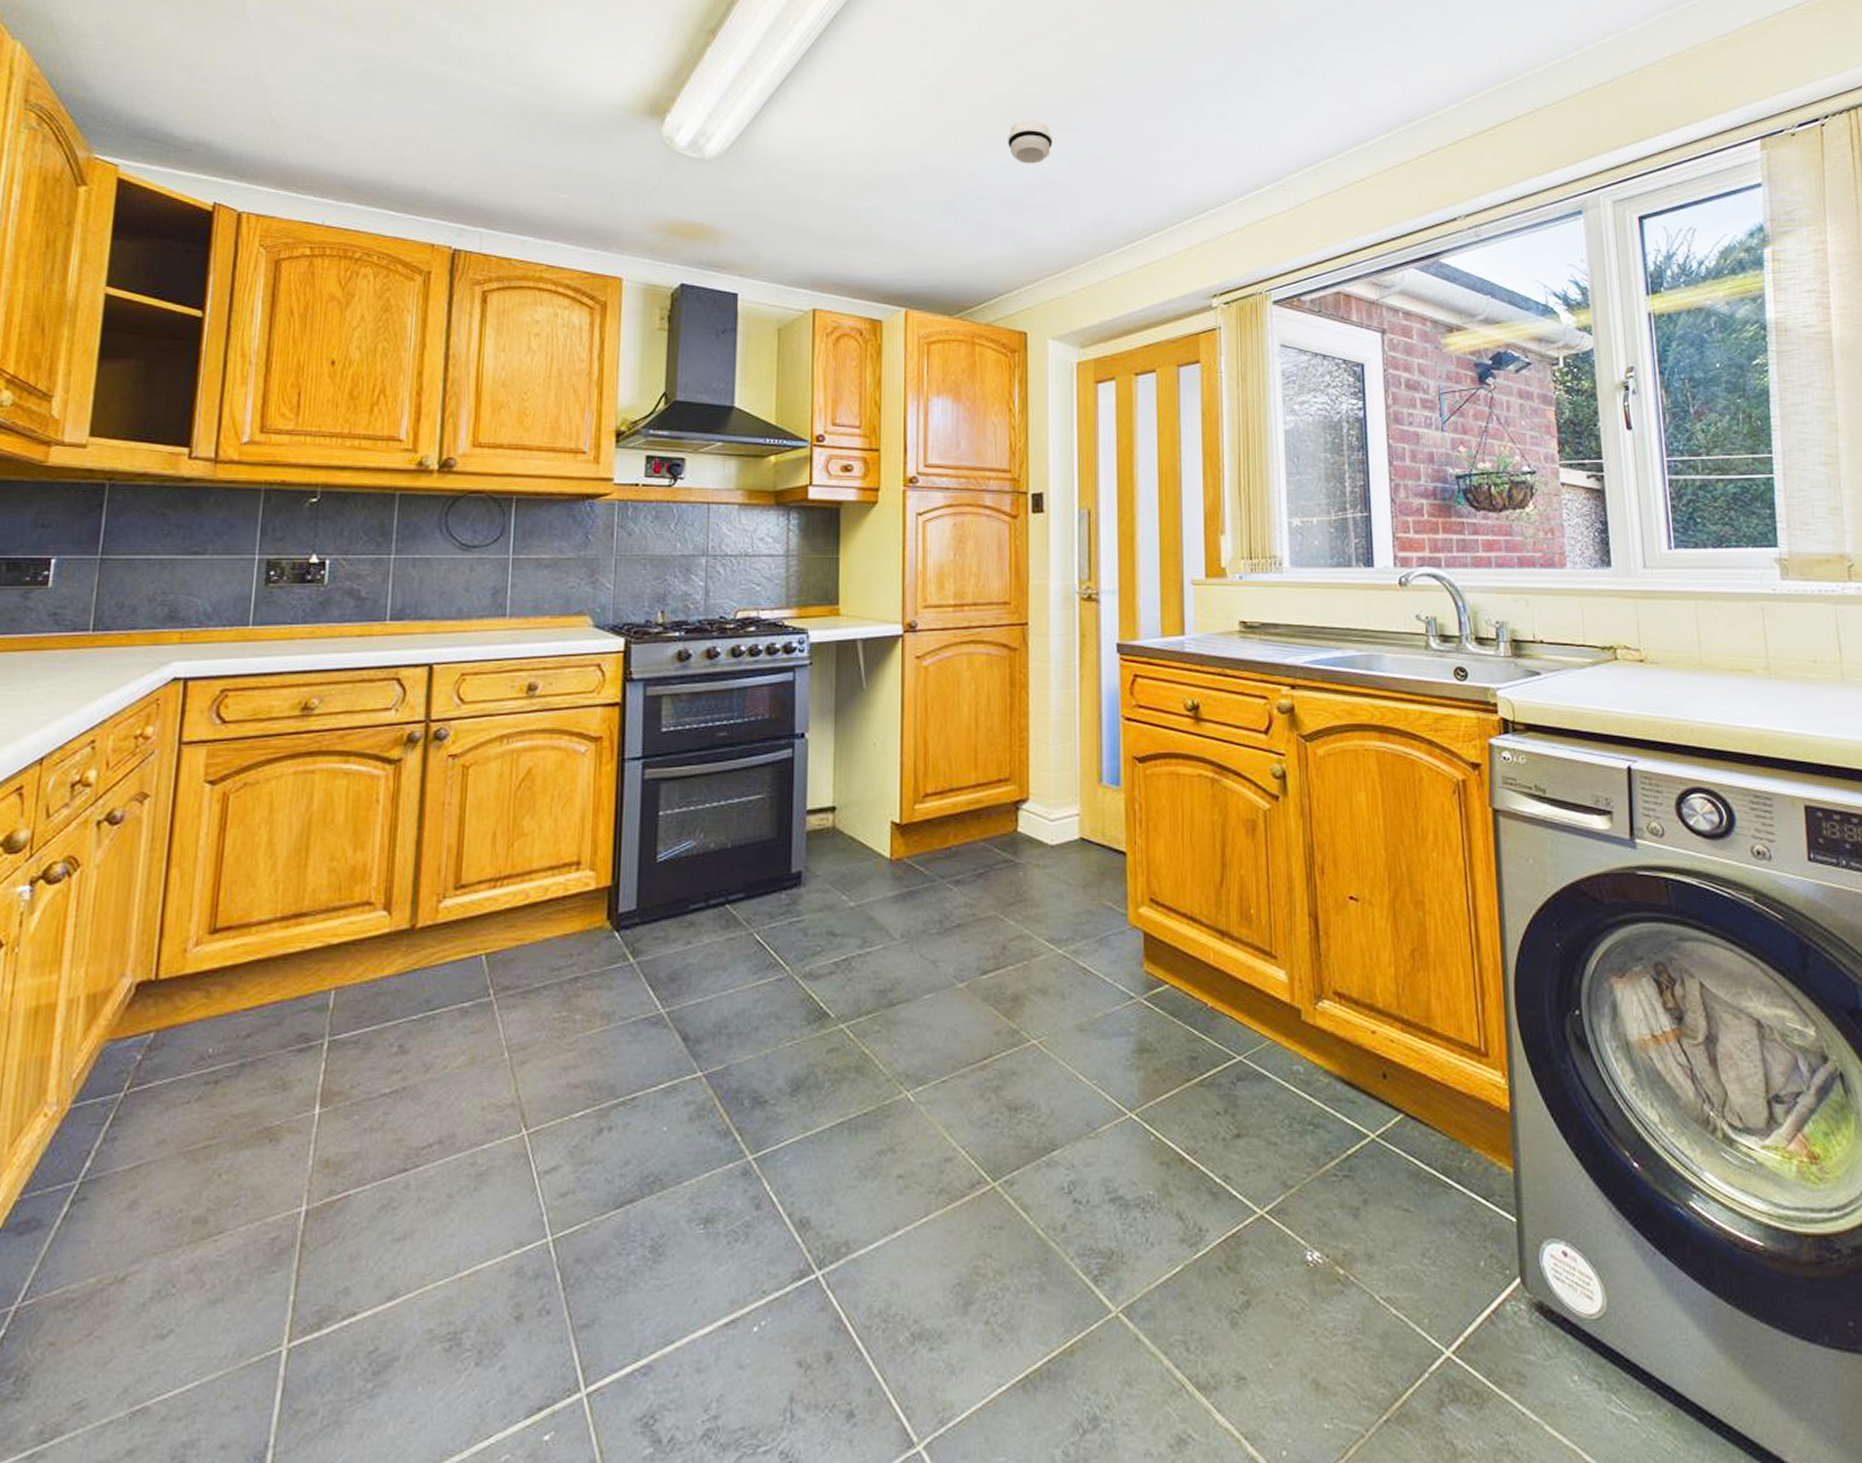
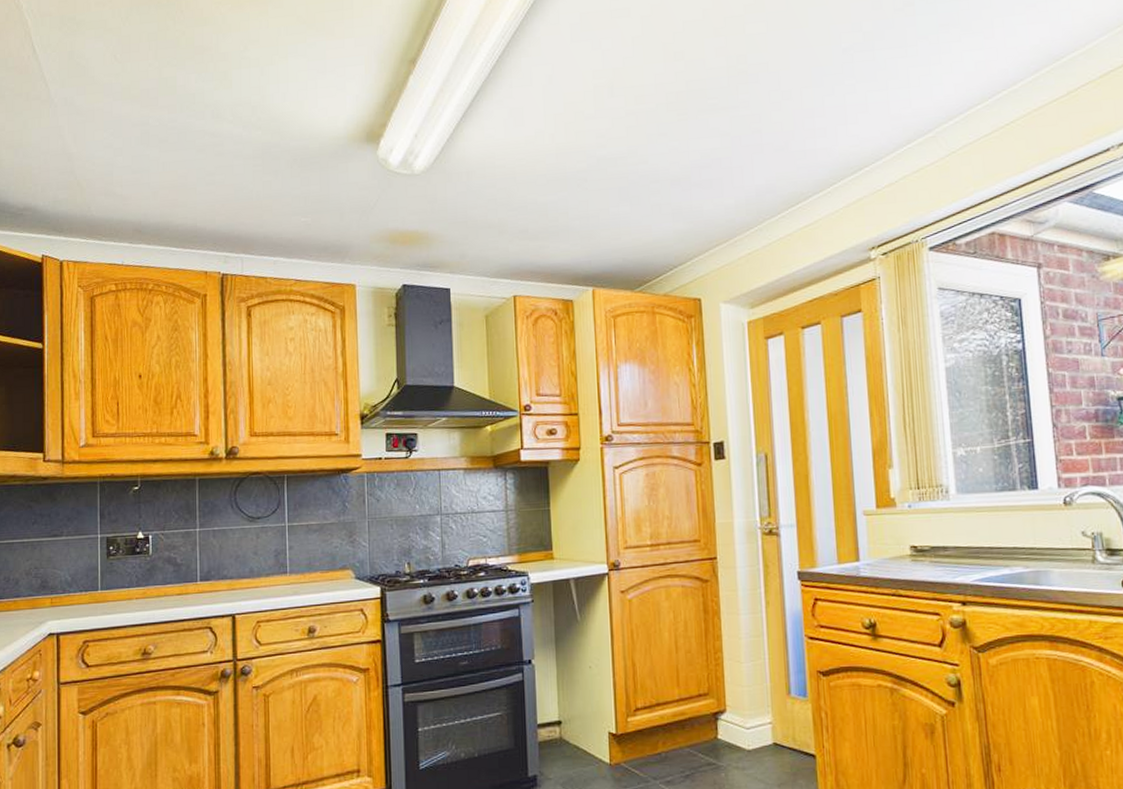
smoke detector: present [1008,120,1052,164] -> none [673,104,714,145]

